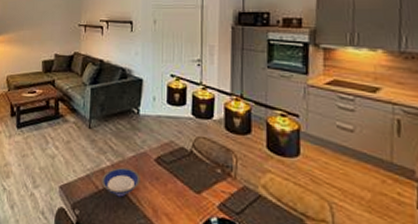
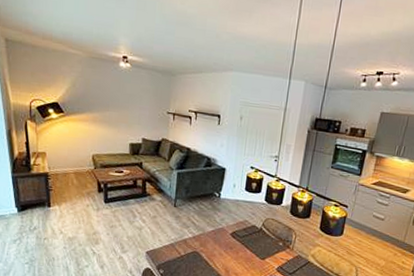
bowl: present [101,167,140,197] -> none [183,238,217,261]

